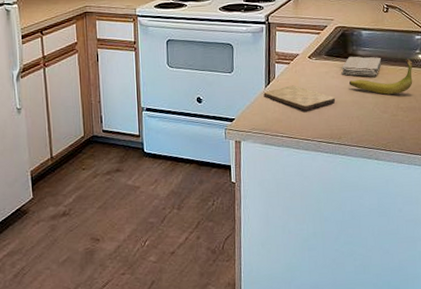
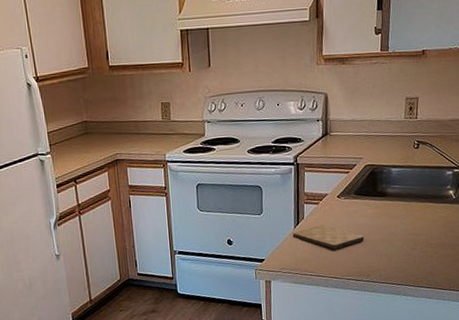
washcloth: present [342,56,382,76] -> none [371,194,412,214]
banana: present [348,59,413,95] -> none [378,195,444,232]

